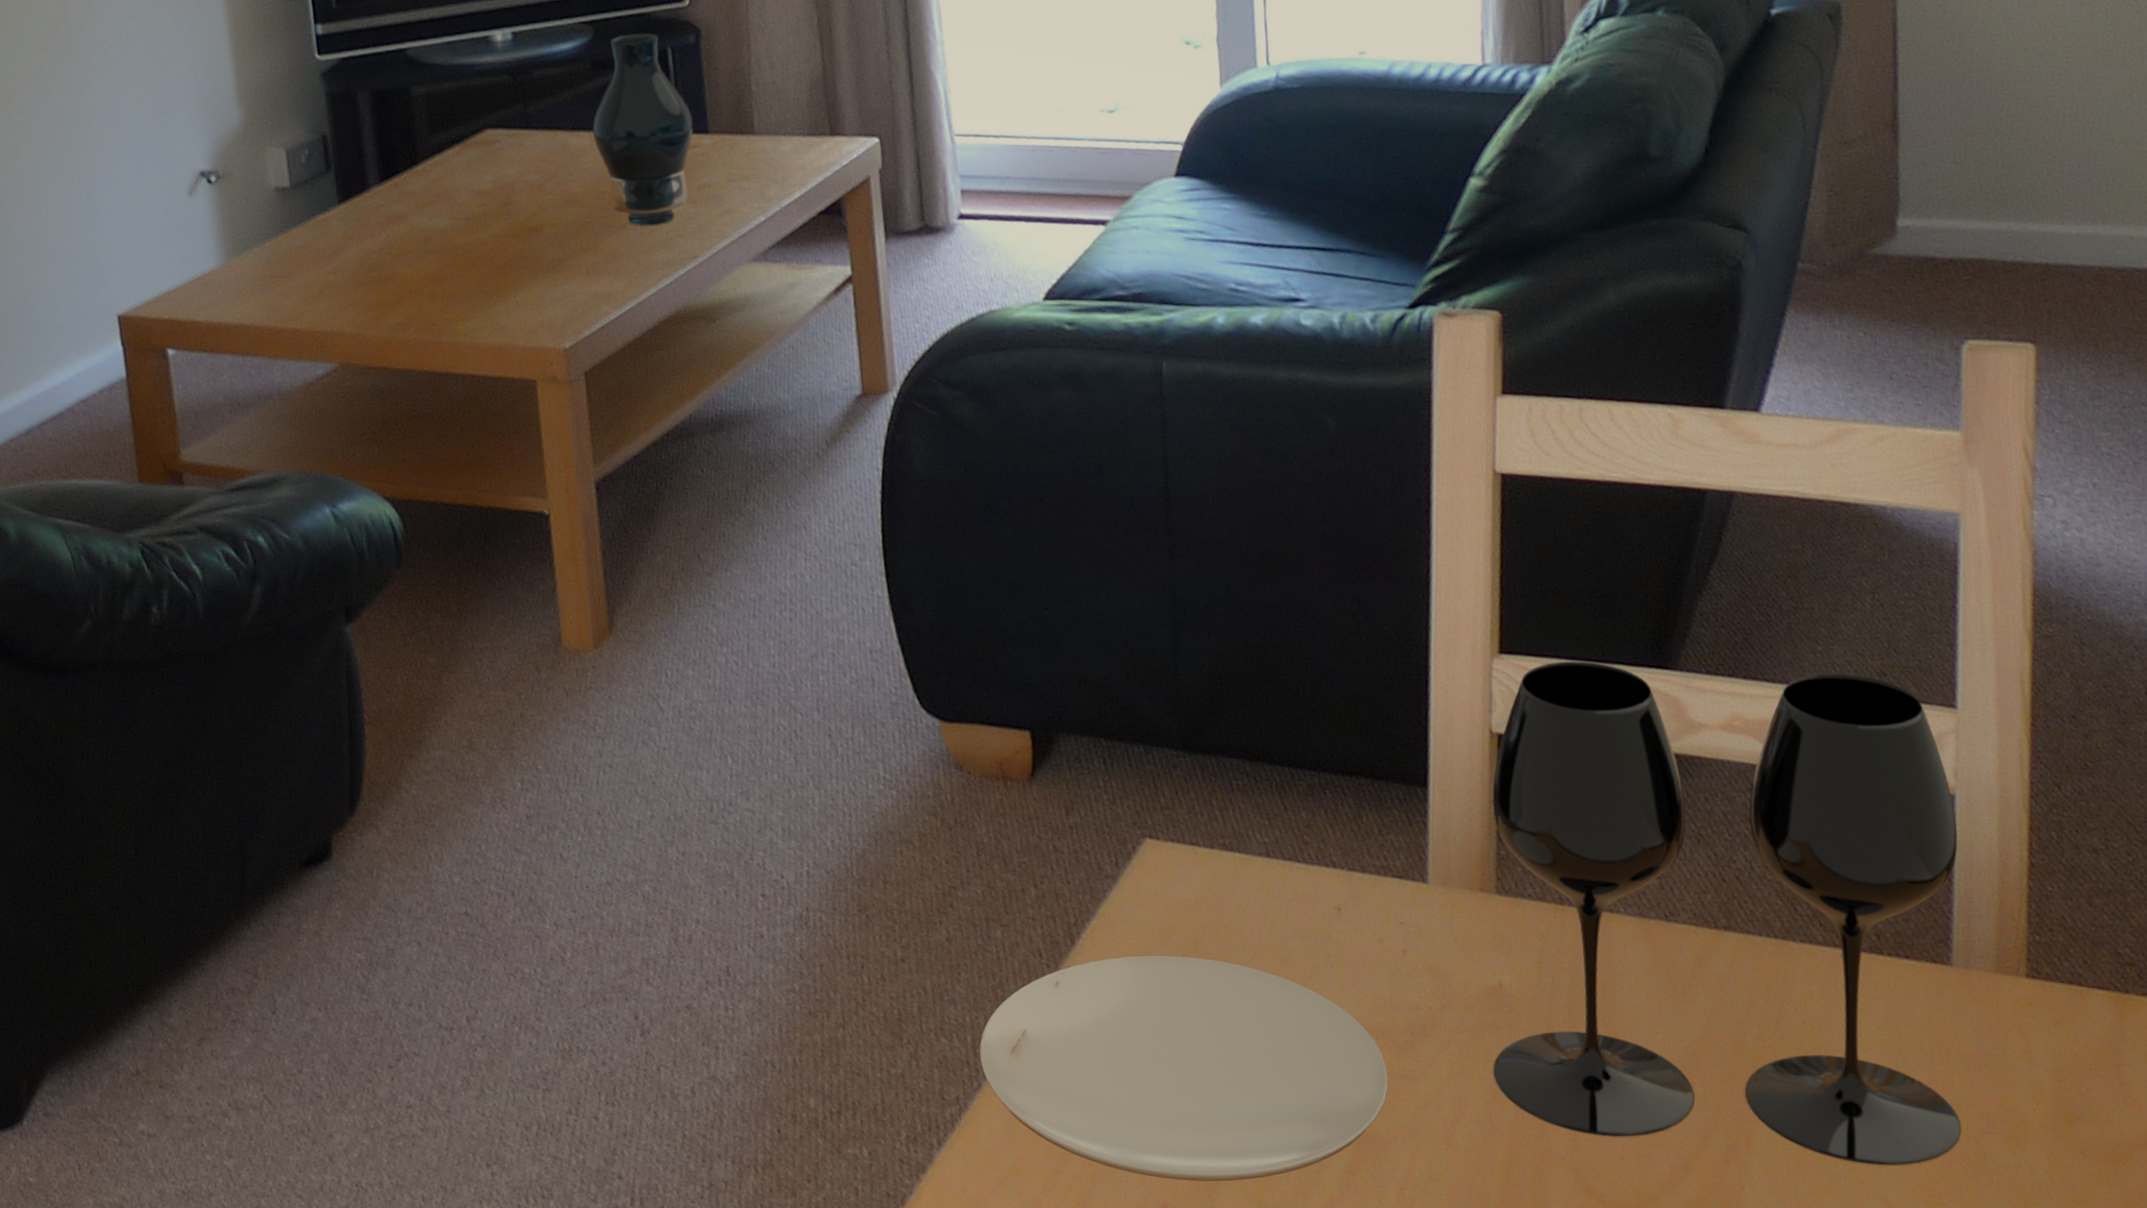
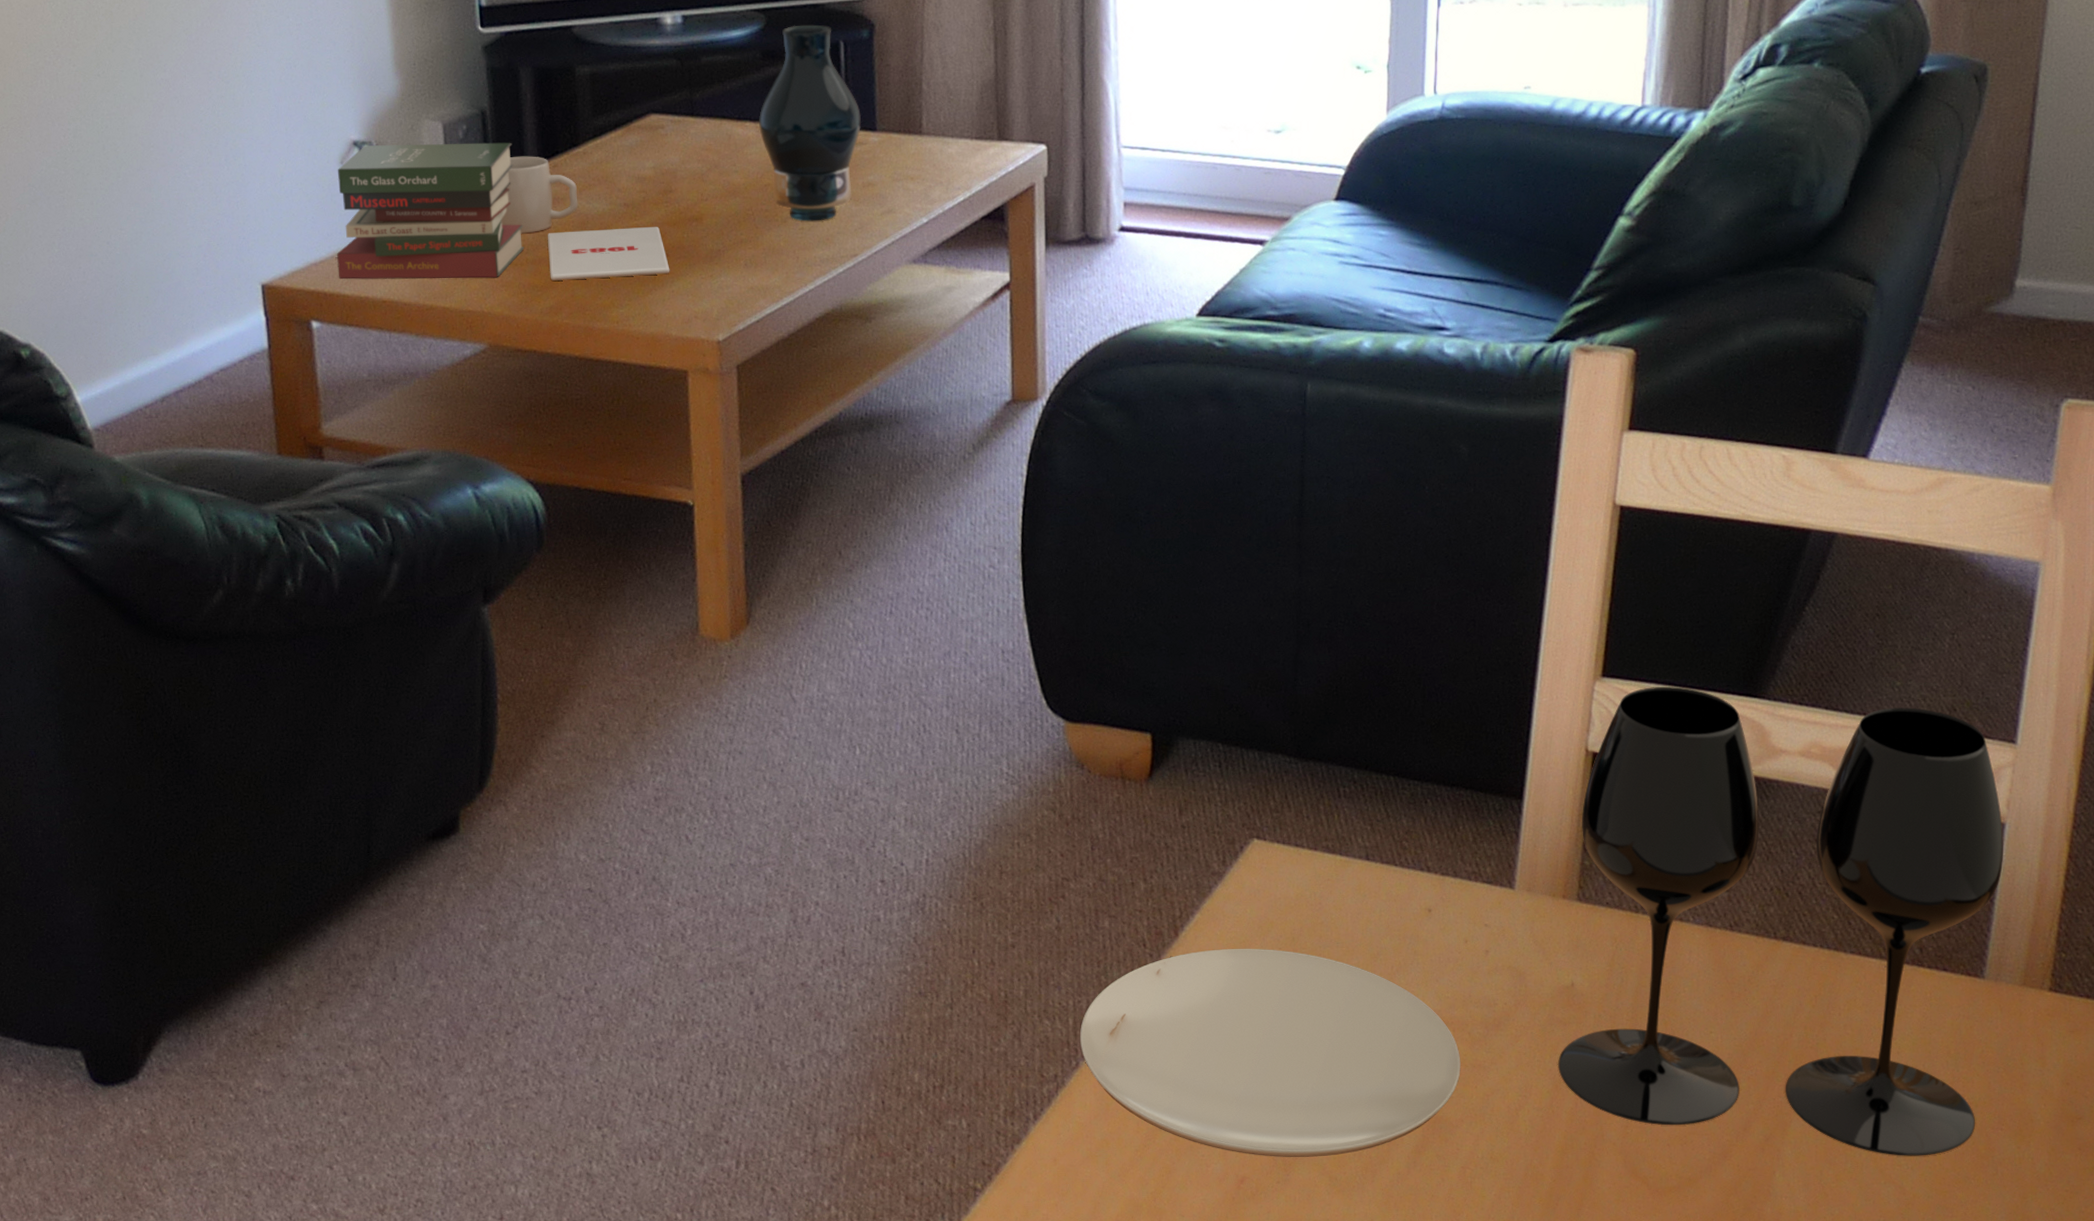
books: none [187,164,370,306] -> present [337,142,525,279]
mug: none [346,176,421,253] -> present [501,156,578,234]
magazine: none [391,238,514,297] -> present [547,226,670,281]

